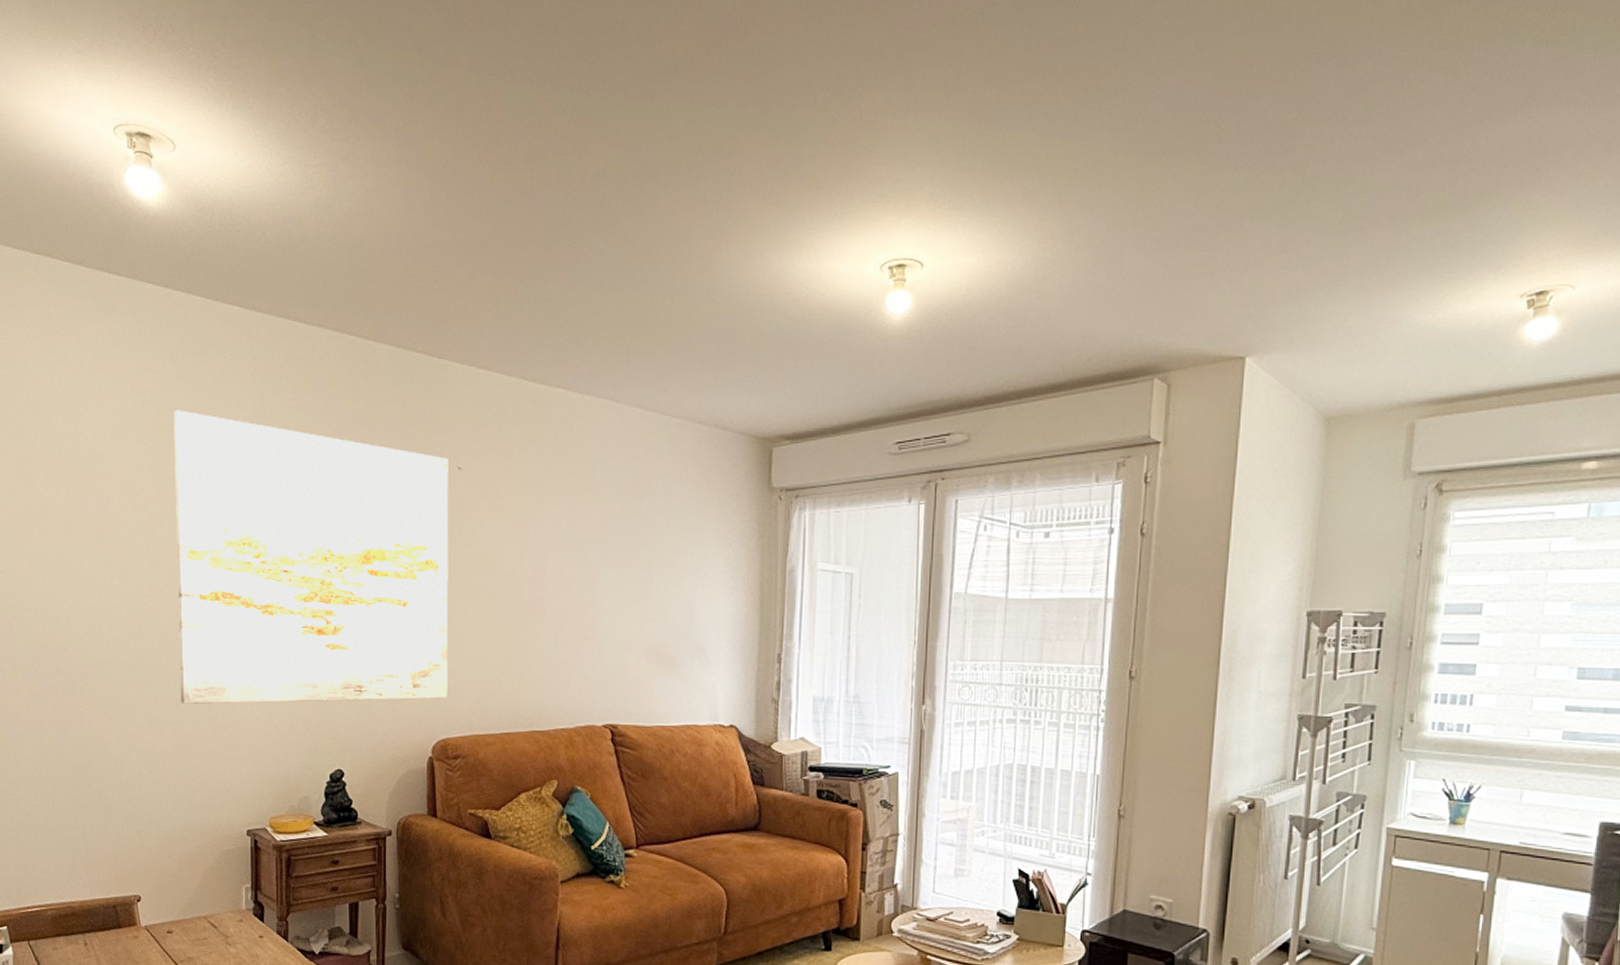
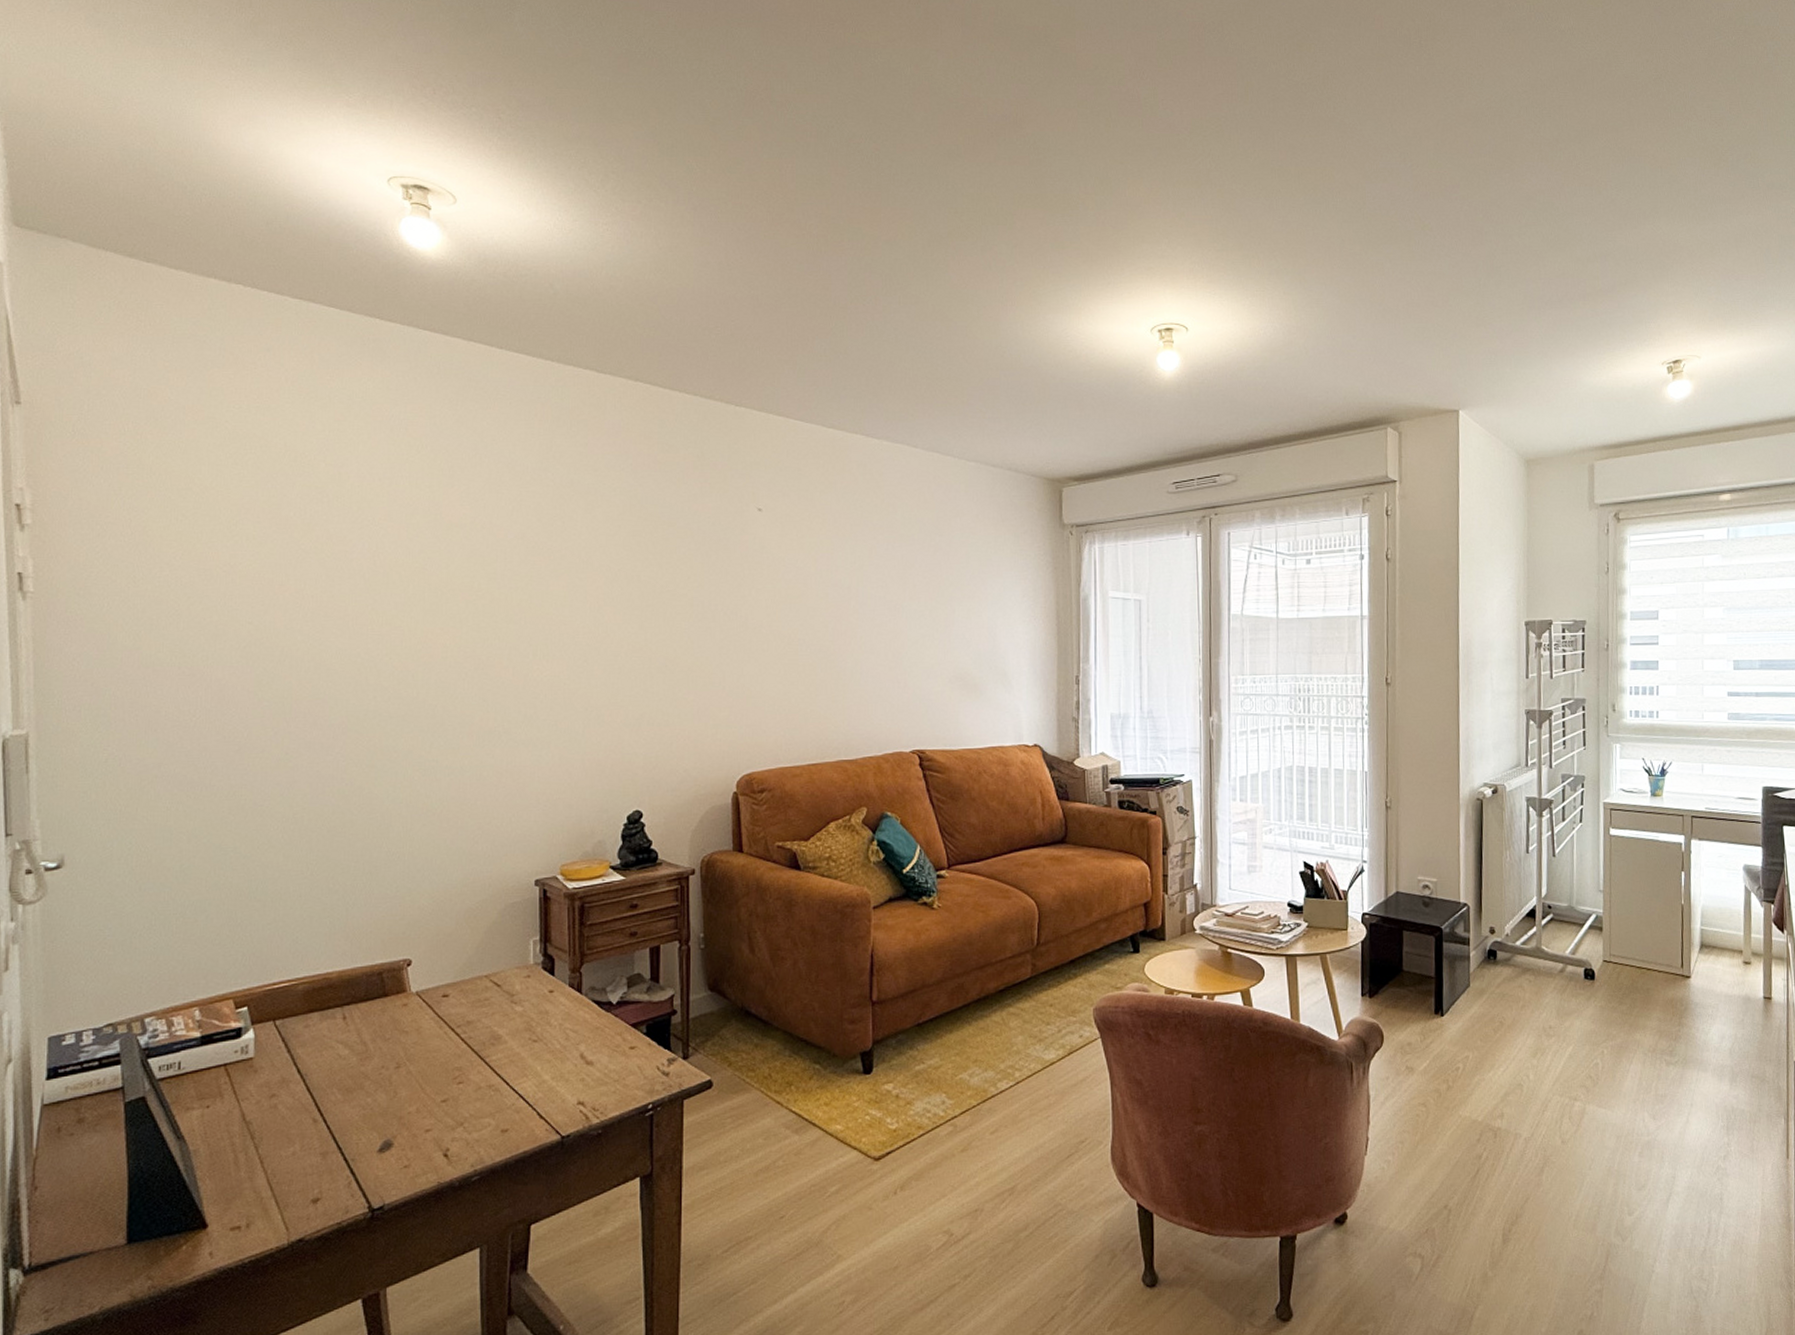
wall art: present [174,410,449,705] -> none [453,455,752,753]

